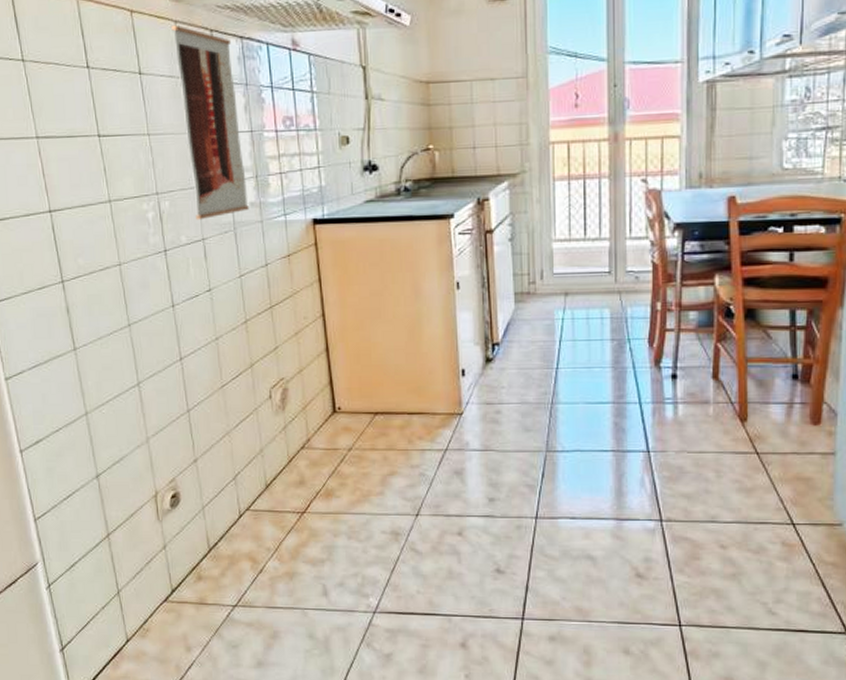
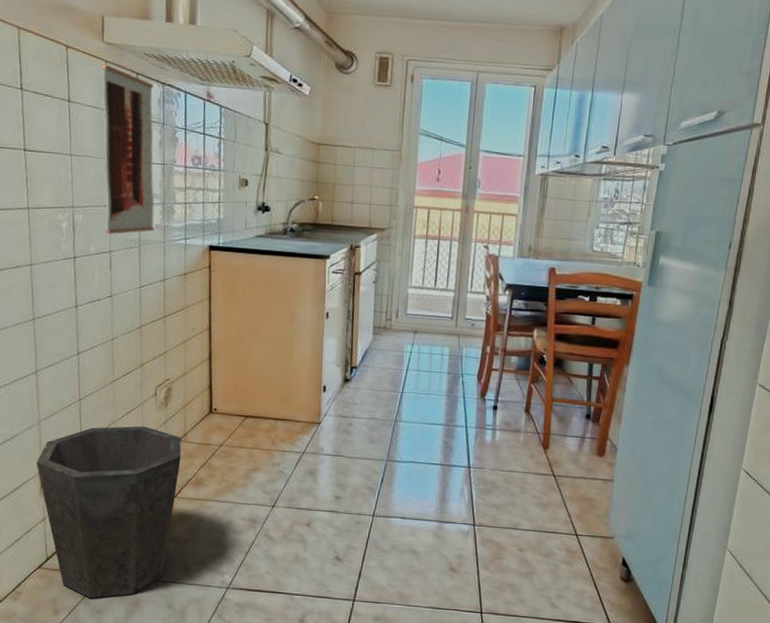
waste bin: none [149,434,307,633] -> present [36,426,182,599]

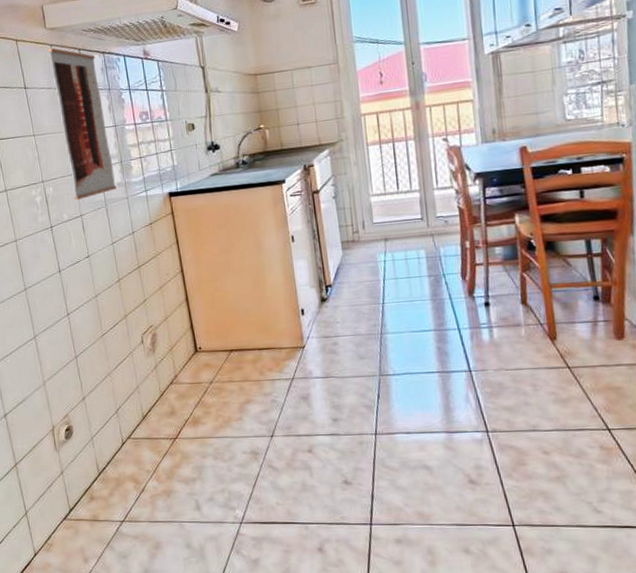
waste bin: present [36,426,182,599] -> none [47,373,178,545]

